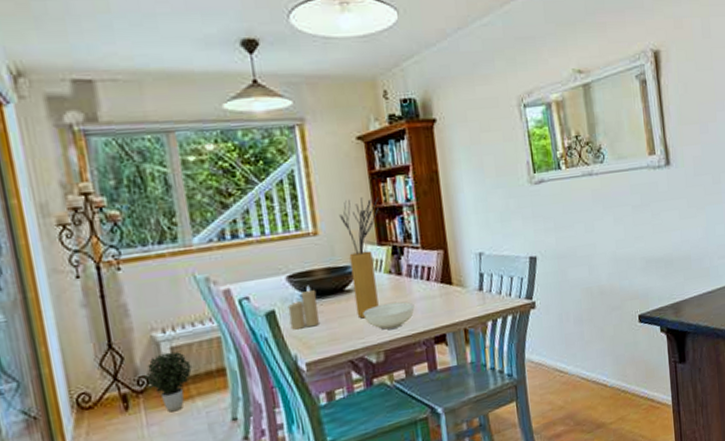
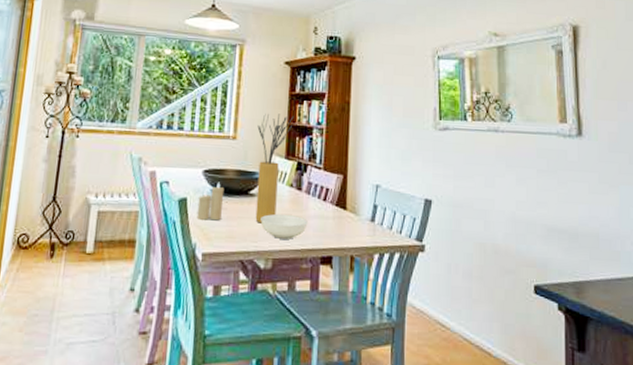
potted plant: present [144,352,193,413] -> none [72,215,111,269]

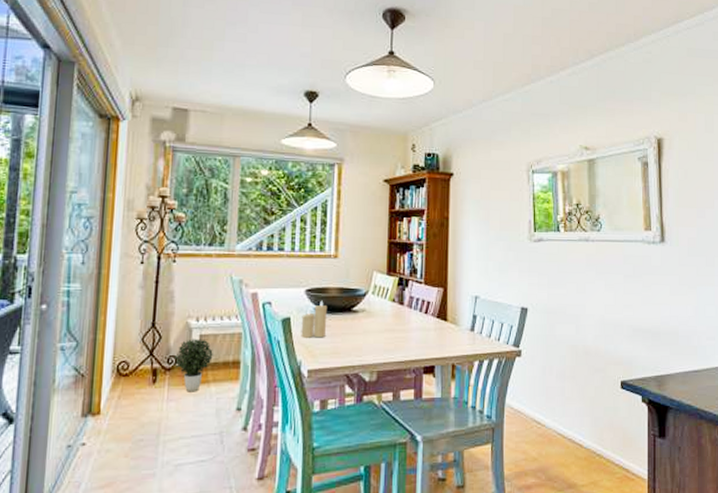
potted plant: none [72,215,111,269] -> present [174,339,214,392]
vase: present [255,113,294,224] -> none [358,231,394,338]
bowl: present [260,214,308,239] -> none [364,329,410,352]

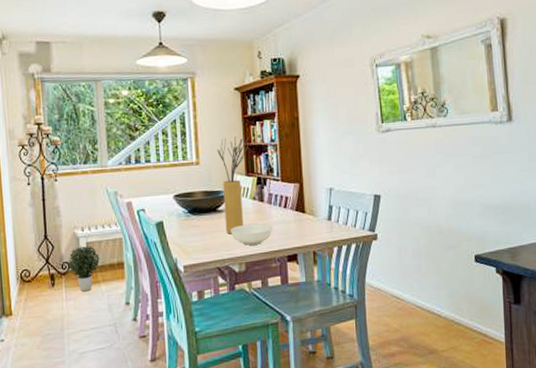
candle: present [301,300,328,338] -> none [173,204,196,238]
vase: none [358,231,394,338] -> present [217,136,249,235]
bowl: none [364,329,410,352] -> present [230,224,273,245]

